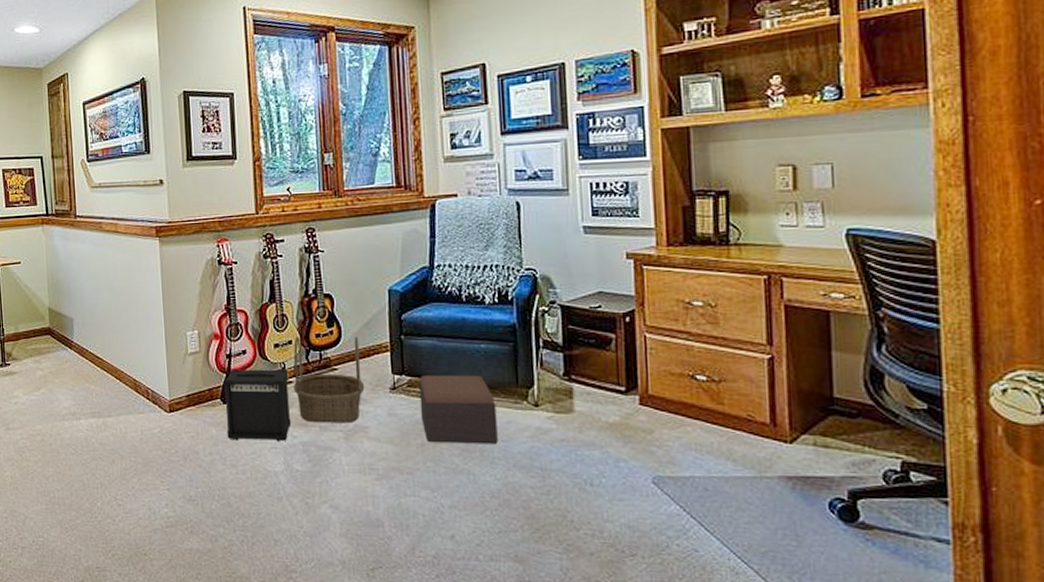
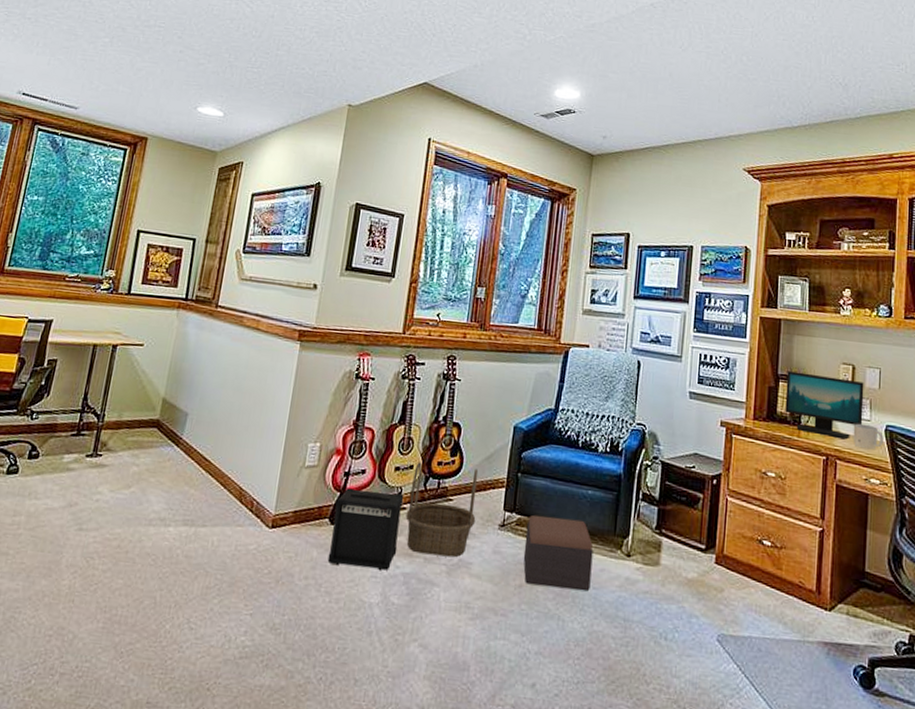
computer monitor: none [704,182,814,253] -> present [785,371,864,440]
mug: none [801,231,845,262] -> present [853,423,884,451]

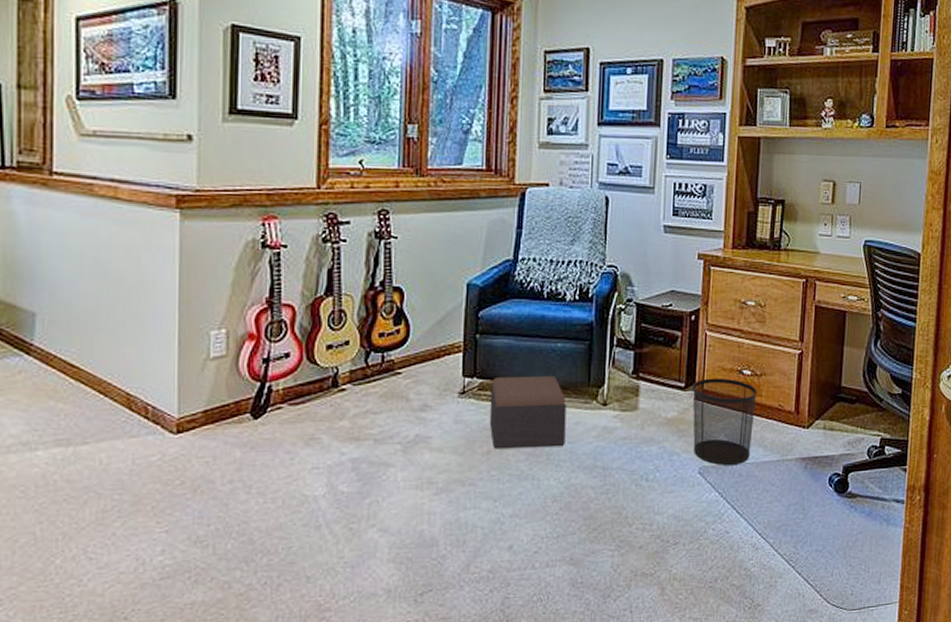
amplifier: present [327,488,404,571] -> none [255,375,342,463]
basket: present [406,462,479,558] -> none [346,335,431,436]
waste bin: none [712,543,778,638] -> present [692,378,758,465]
computer monitor: present [785,371,864,440] -> none [764,193,845,260]
mug: present [853,423,884,451] -> none [832,241,862,268]

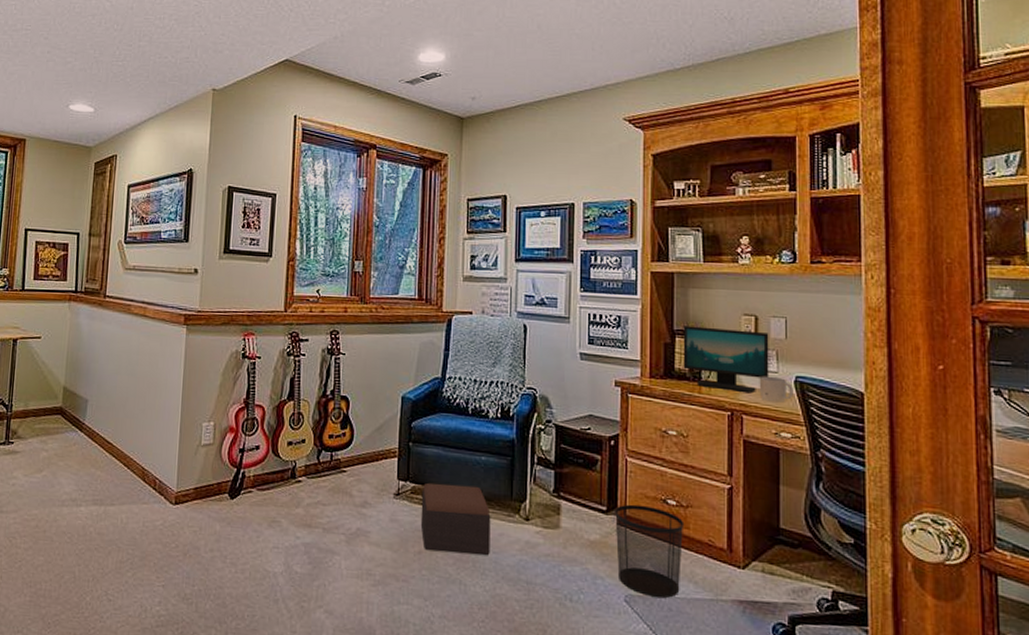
computer monitor: none [764,193,845,260] -> present [683,326,769,394]
mug: none [832,241,862,268] -> present [759,375,794,404]

